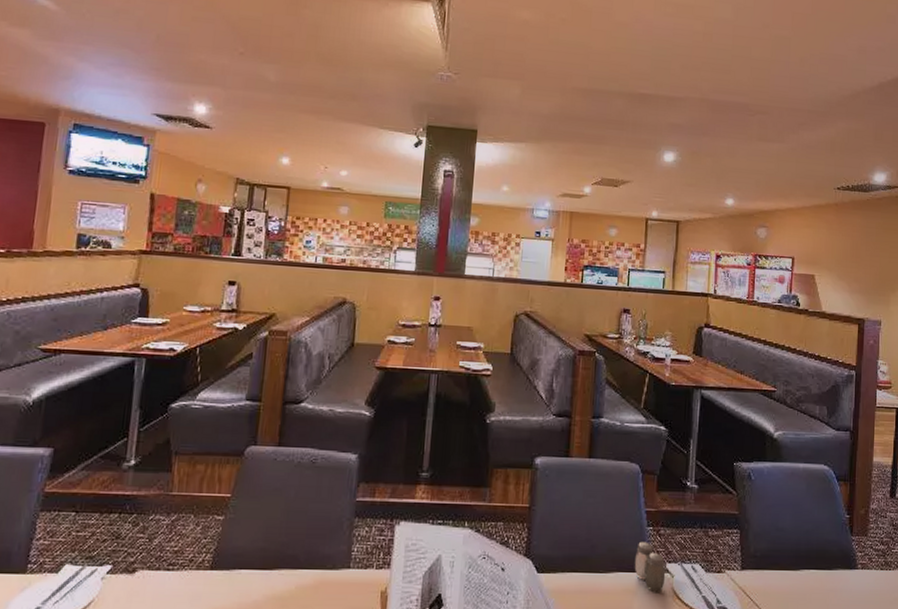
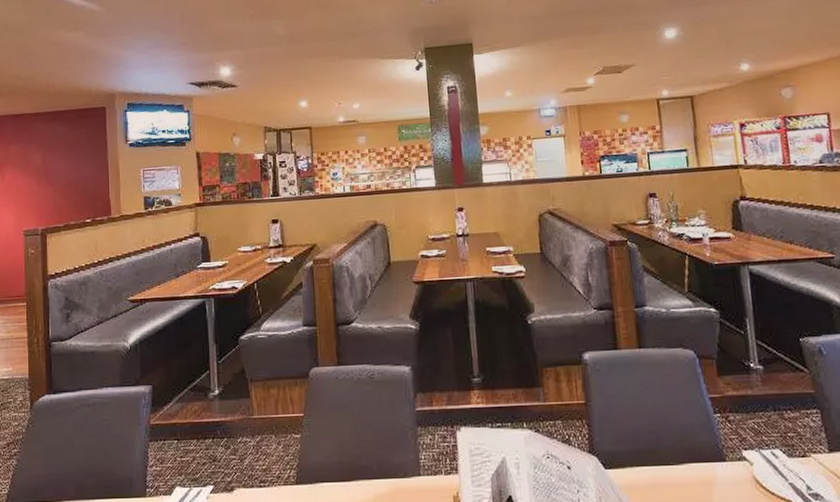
salt and pepper shaker: present [634,541,666,593] -> none [706,429,745,483]

